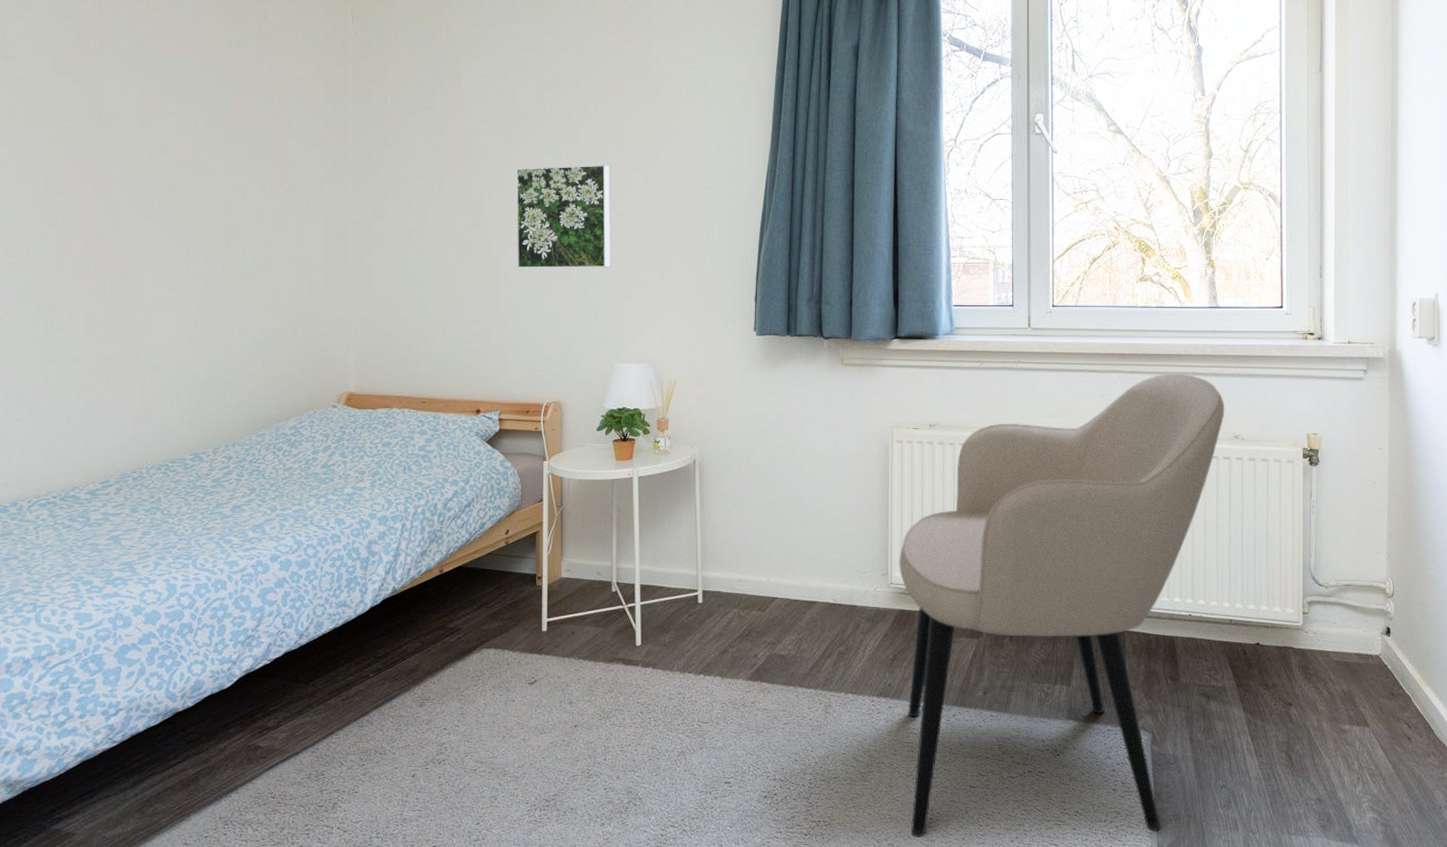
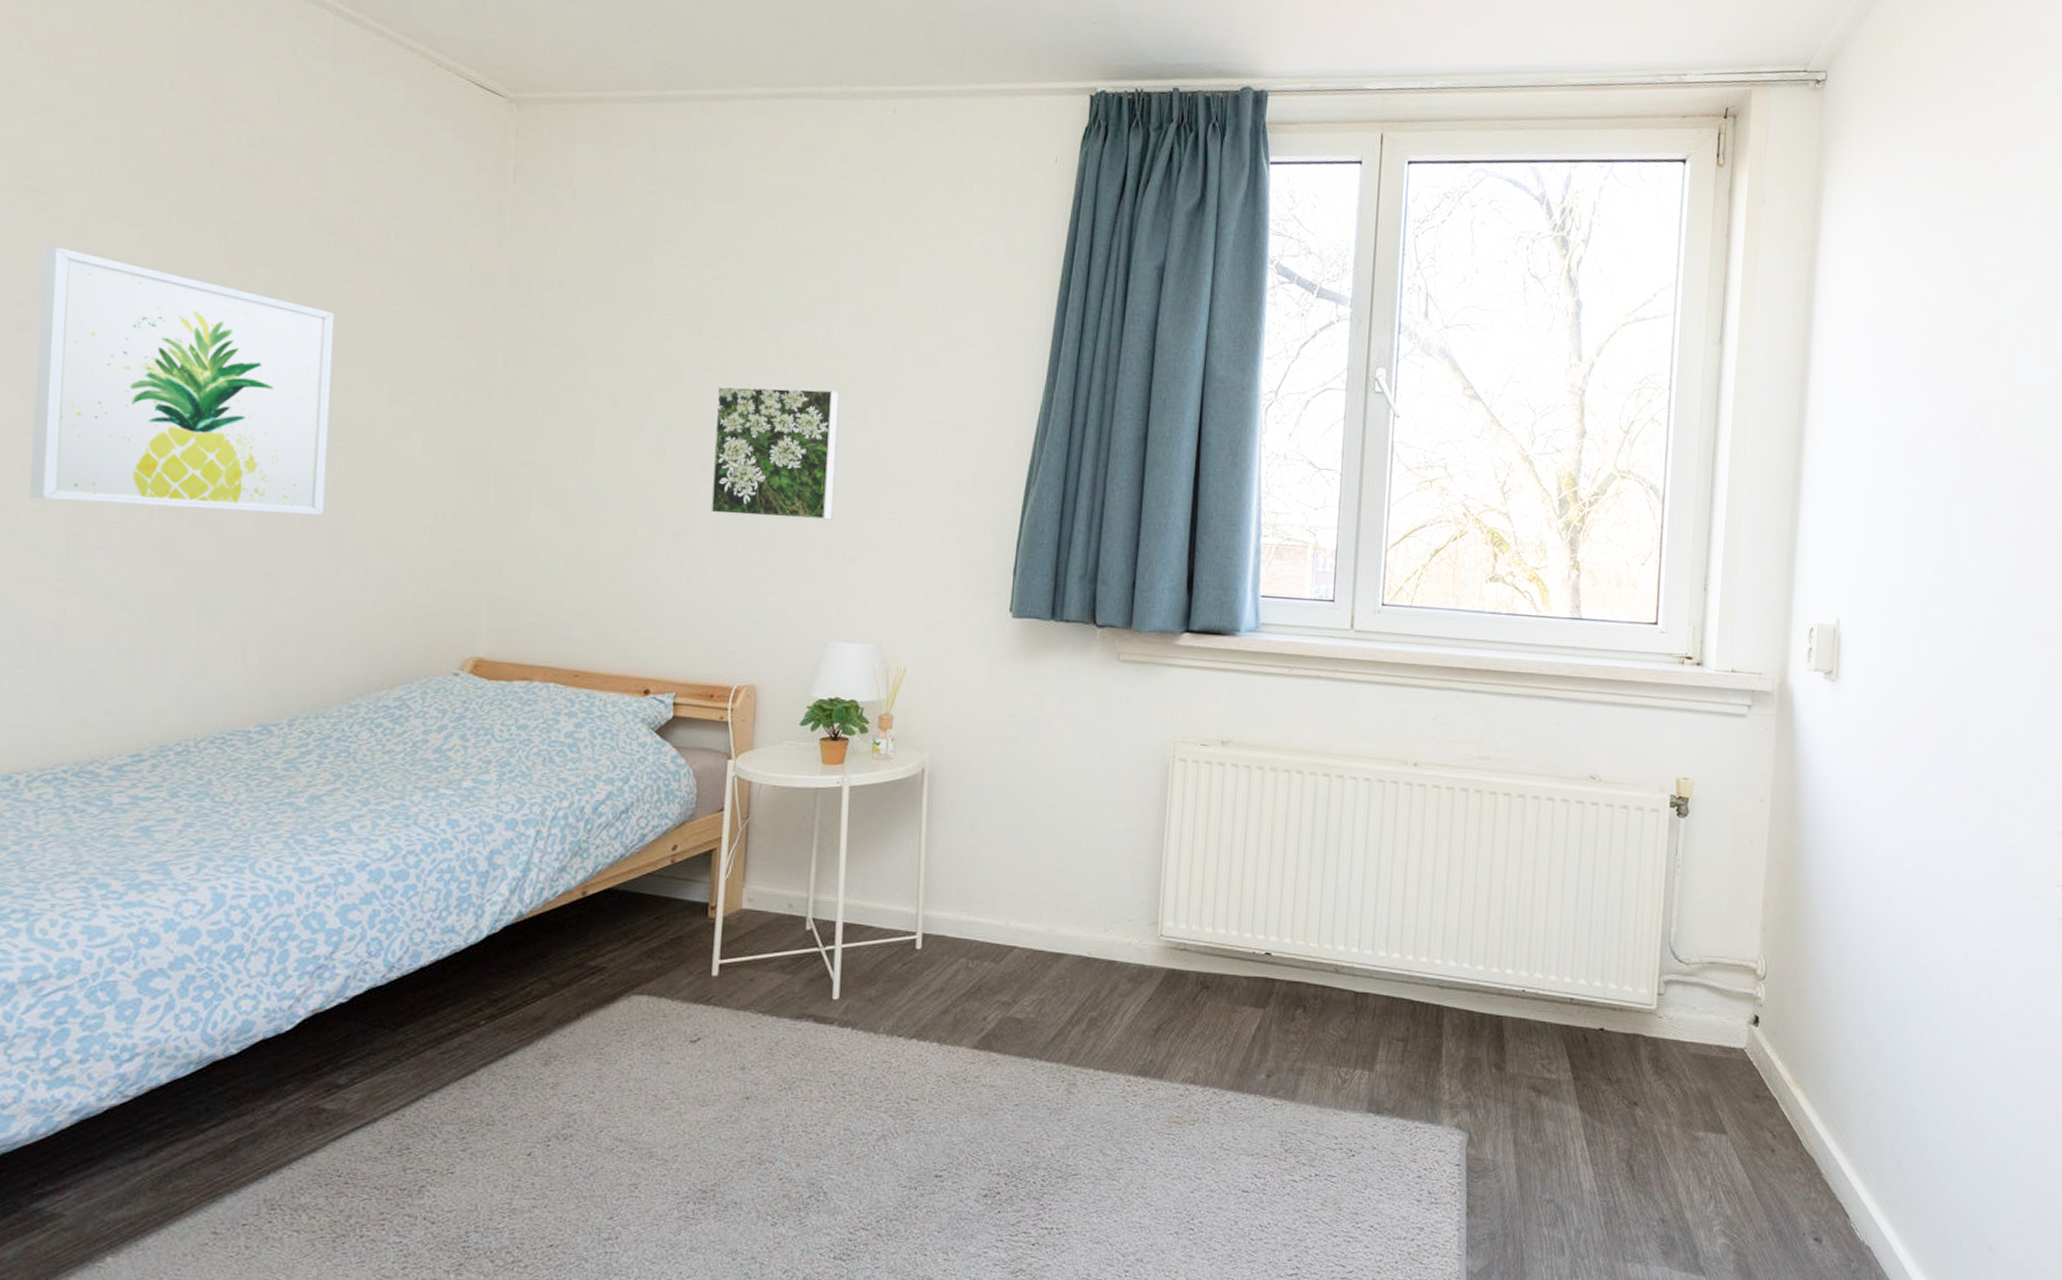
wall art: none [12,100,229,292] -> present [30,246,334,516]
armchair: present [899,374,1225,838] -> none [1166,696,1582,1252]

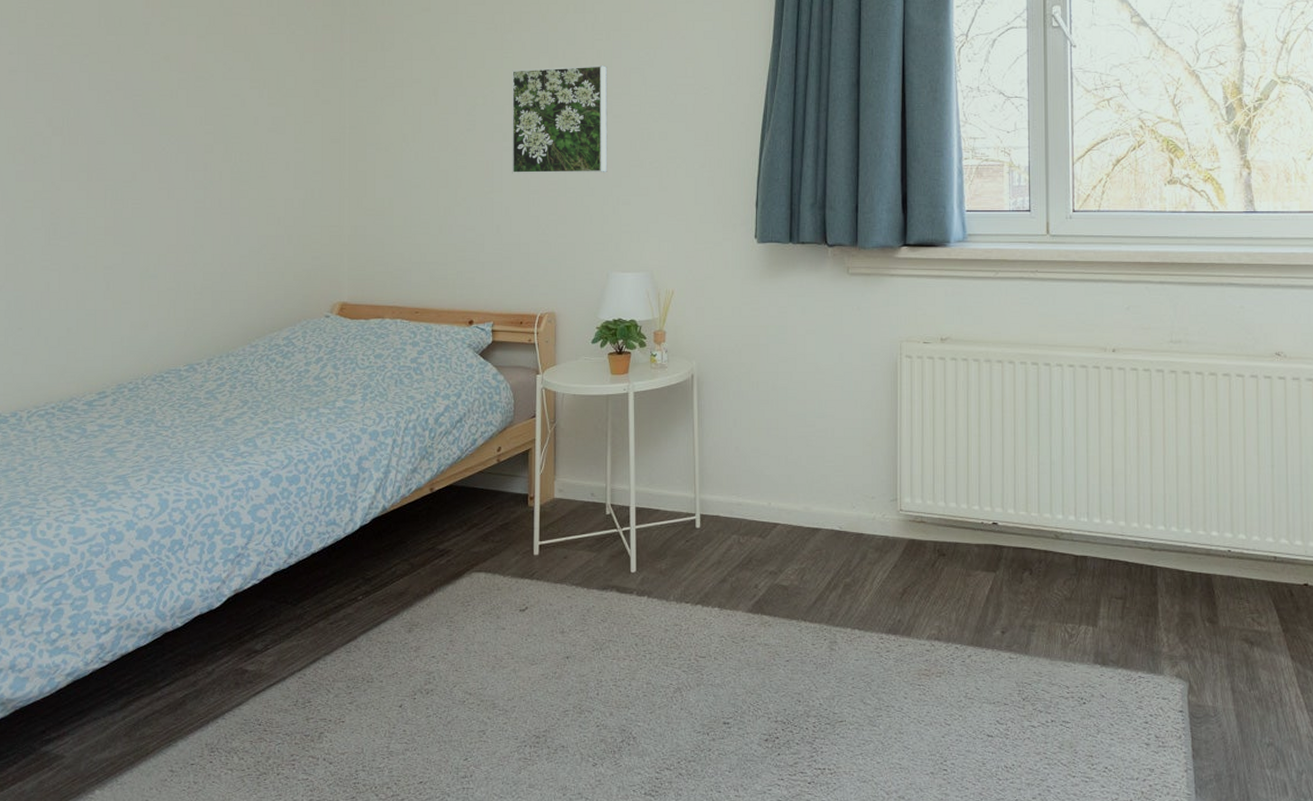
wall art: present [30,246,334,516] -> none [22,8,227,200]

